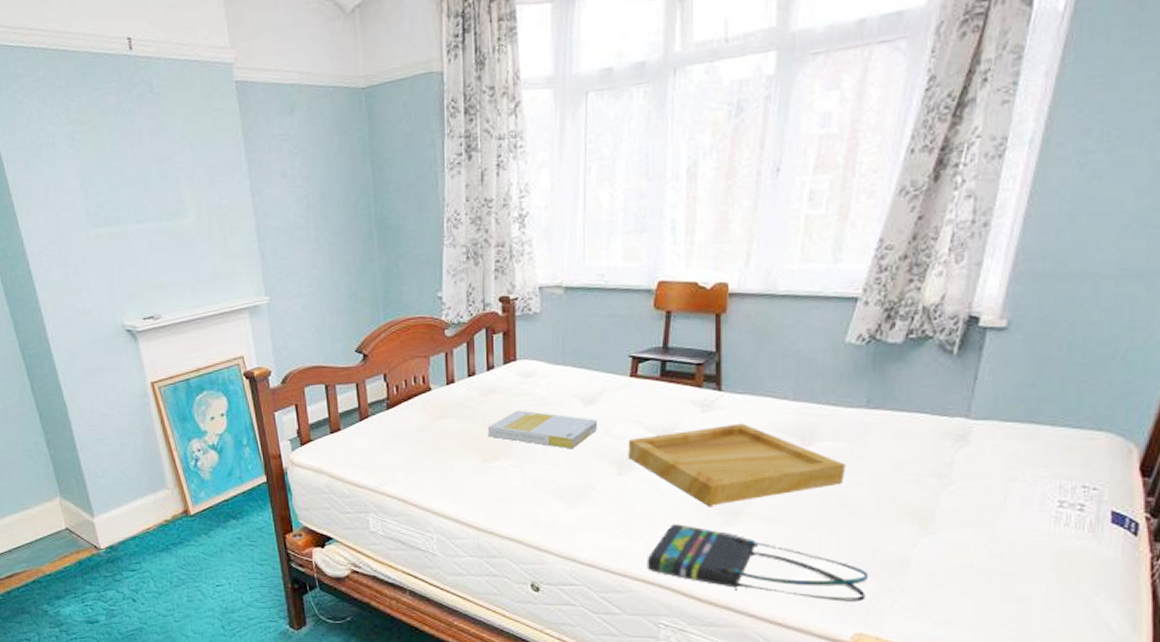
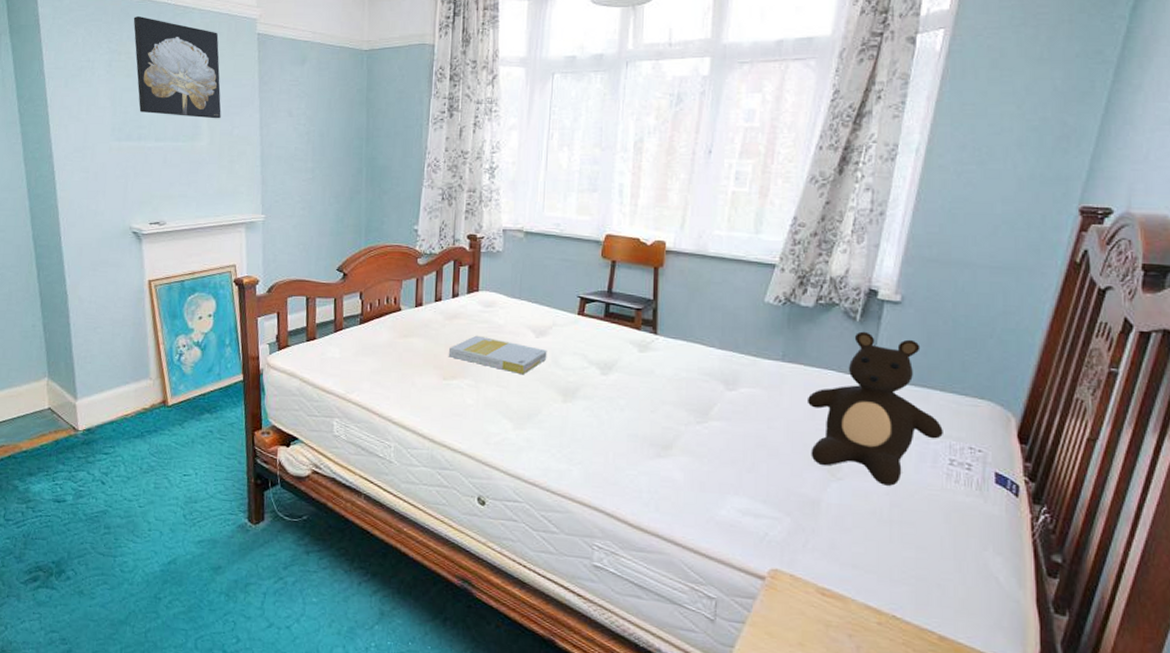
wall art: none [91,74,206,192] -> present [133,15,221,119]
tray: present [628,423,846,507] -> none [572,364,764,439]
handbag: present [647,524,869,602] -> none [584,452,784,539]
teddy bear: none [894,366,1053,535] -> present [806,331,943,486]

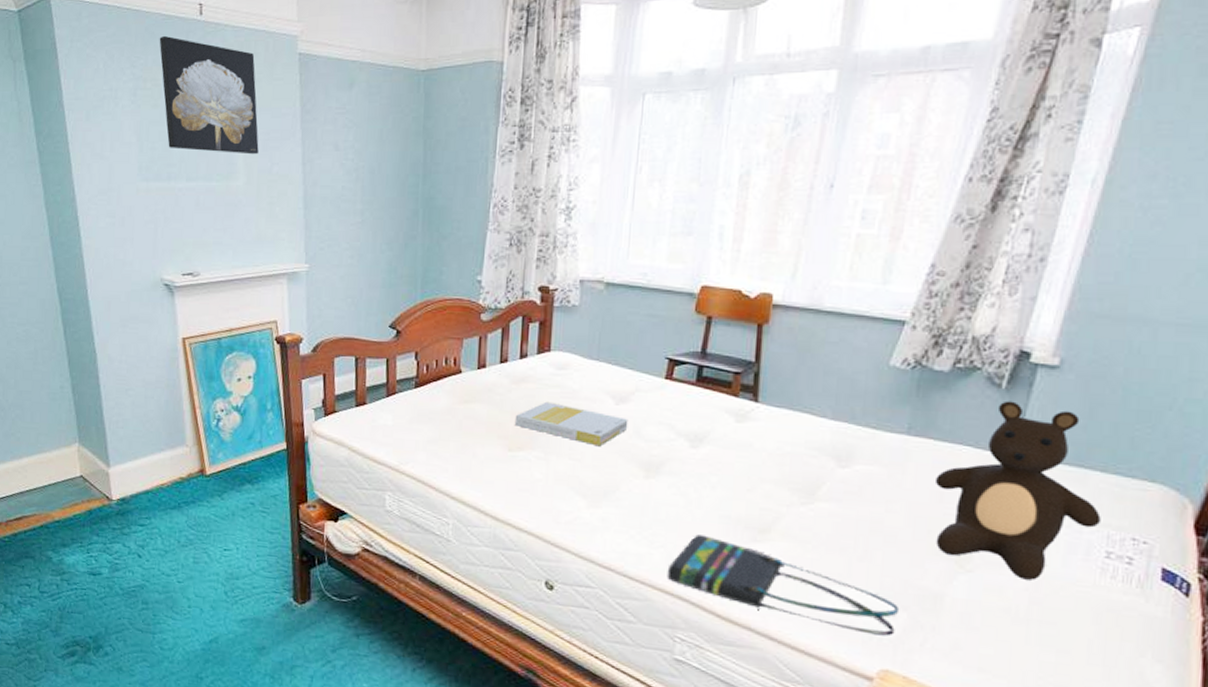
handbag: none [584,452,784,539] -> present [667,534,900,636]

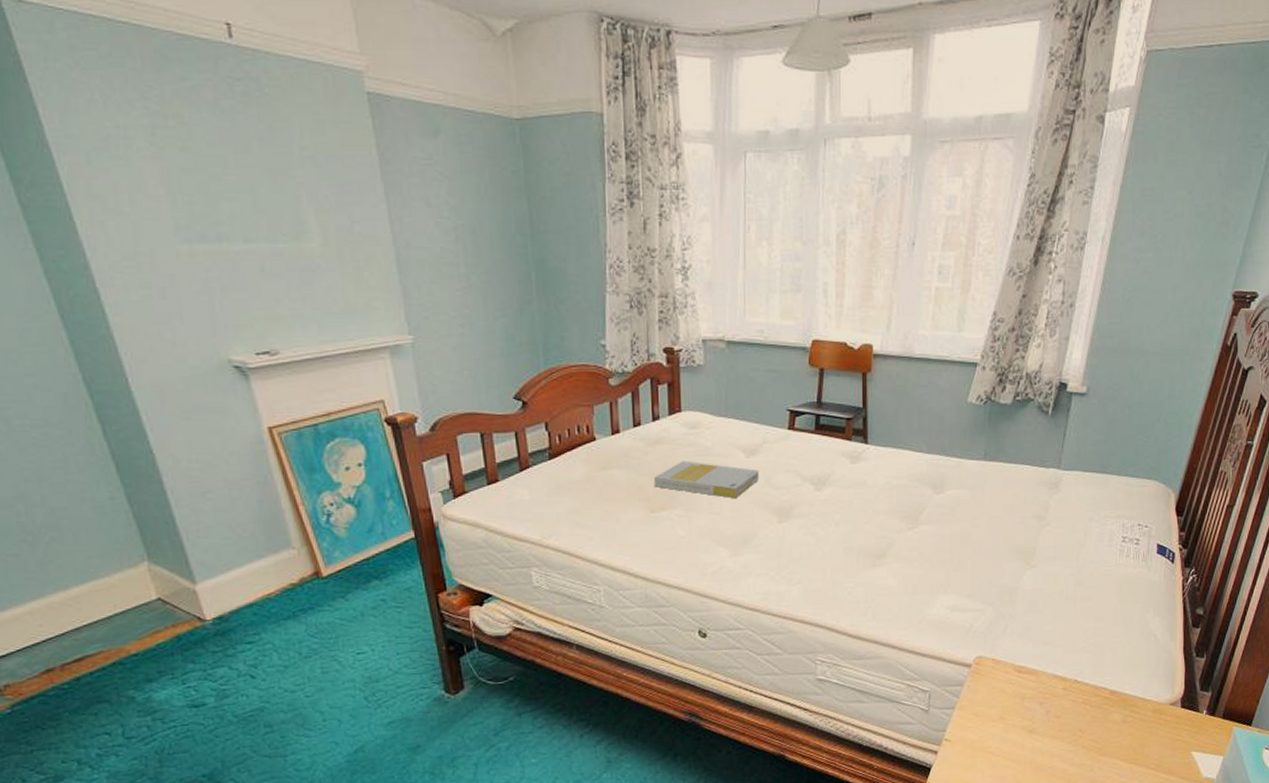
wall art: present [159,35,259,155] -> none [176,60,333,211]
handbag: present [667,534,900,636] -> none [805,567,987,630]
teddy bear: present [934,401,1101,580] -> none [1005,424,1118,567]

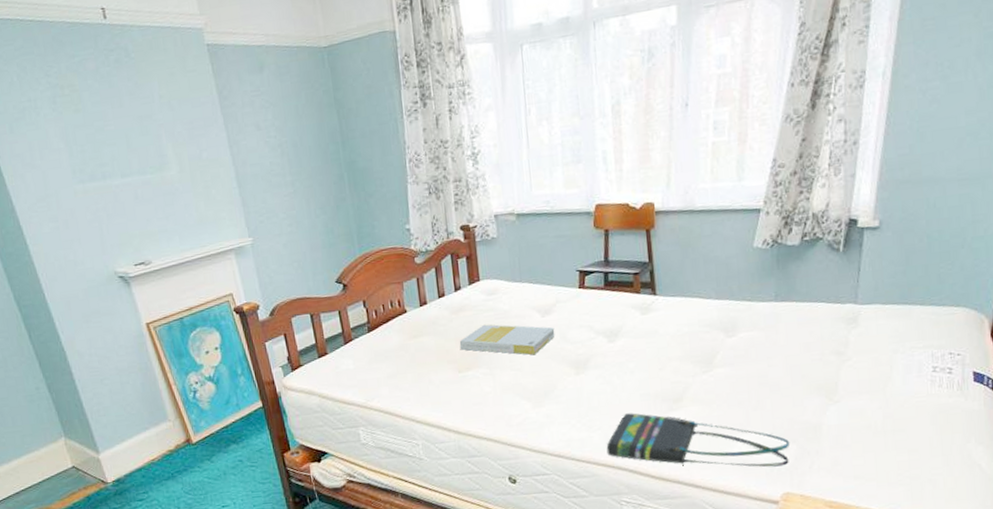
handbag: none [805,567,987,630] -> present [606,413,790,468]

